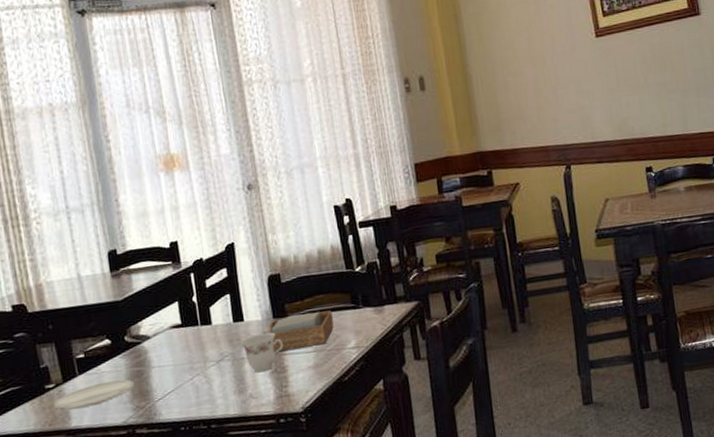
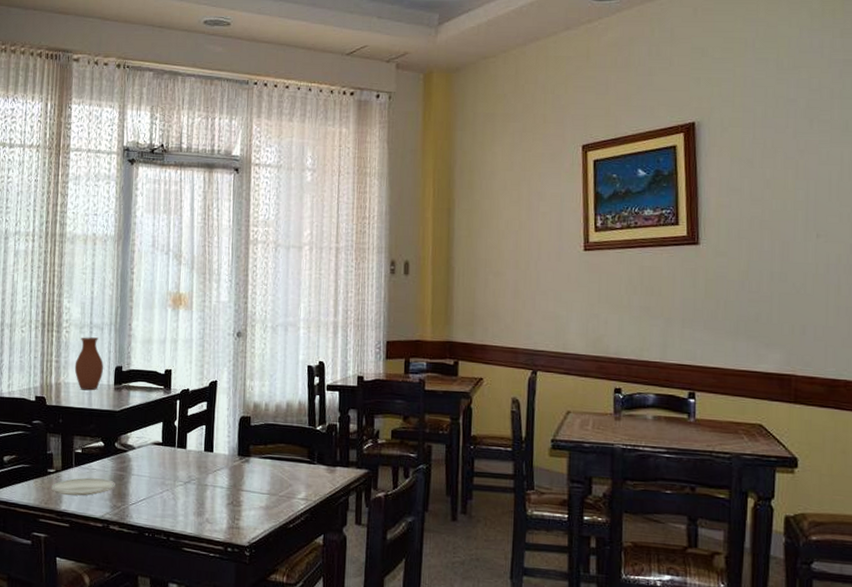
vase: none [55,222,94,287] -> present [74,337,103,391]
teacup: present [240,332,283,373] -> none [206,466,242,502]
napkin holder: present [262,310,334,352] -> none [226,457,290,490]

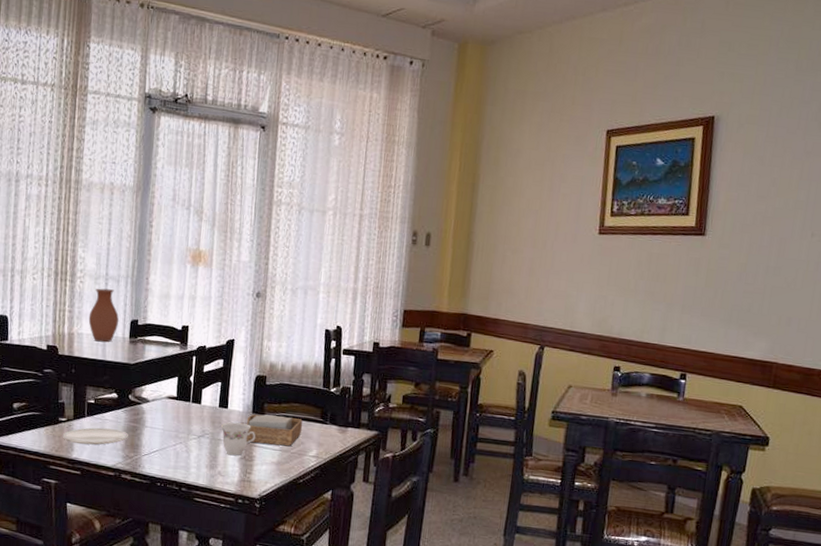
teacup: none [206,466,242,502] -> present [220,422,256,456]
napkin holder: none [226,457,290,490] -> present [240,414,303,447]

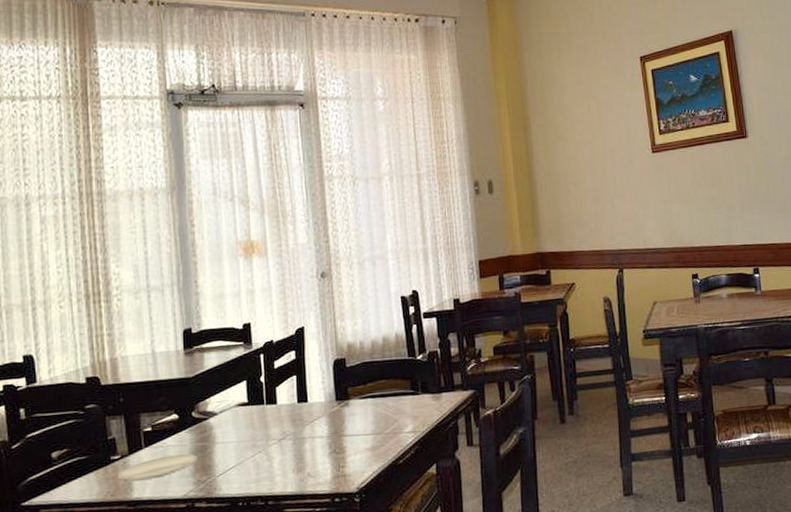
vase: present [88,288,119,342] -> none [132,301,168,362]
teacup: present [220,422,256,456] -> none [302,414,343,453]
napkin holder: present [240,414,303,447] -> none [324,395,394,434]

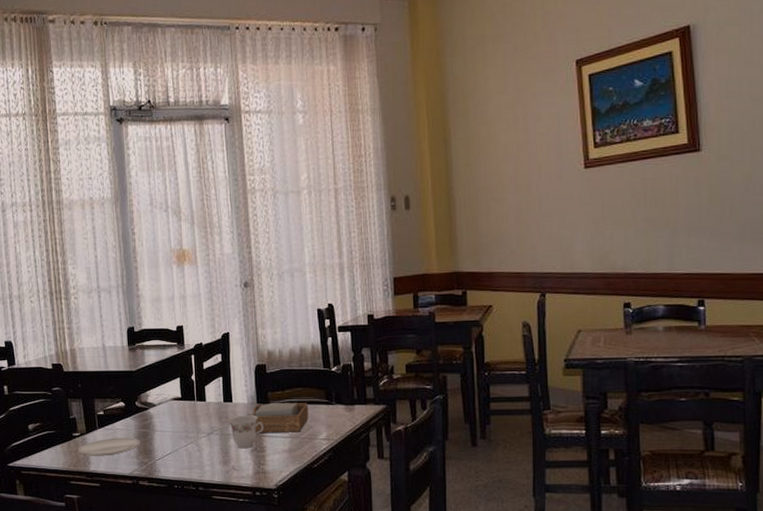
teacup: none [302,414,343,453] -> present [228,415,264,449]
napkin holder: none [324,395,394,434] -> present [247,402,309,434]

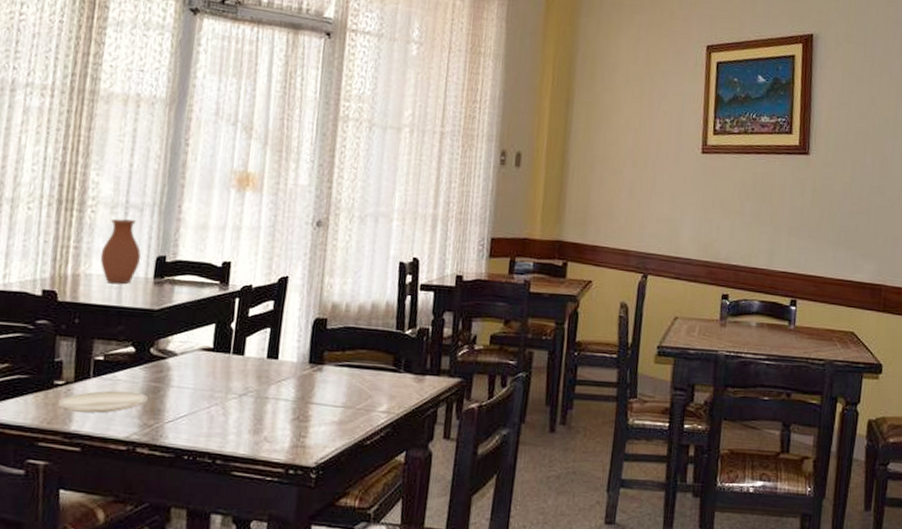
vase: none [87,301,116,354] -> present [100,219,141,284]
teacup: present [228,415,264,449] -> none [268,376,313,417]
napkin holder: present [247,402,309,434] -> none [293,365,371,402]

